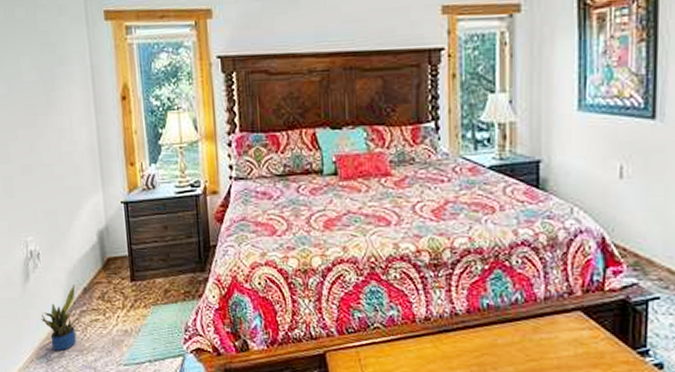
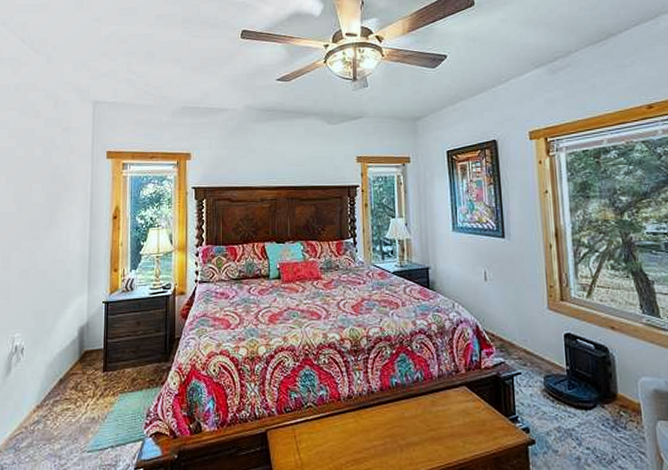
potted plant: present [41,285,79,351] -> none [15,376,52,440]

